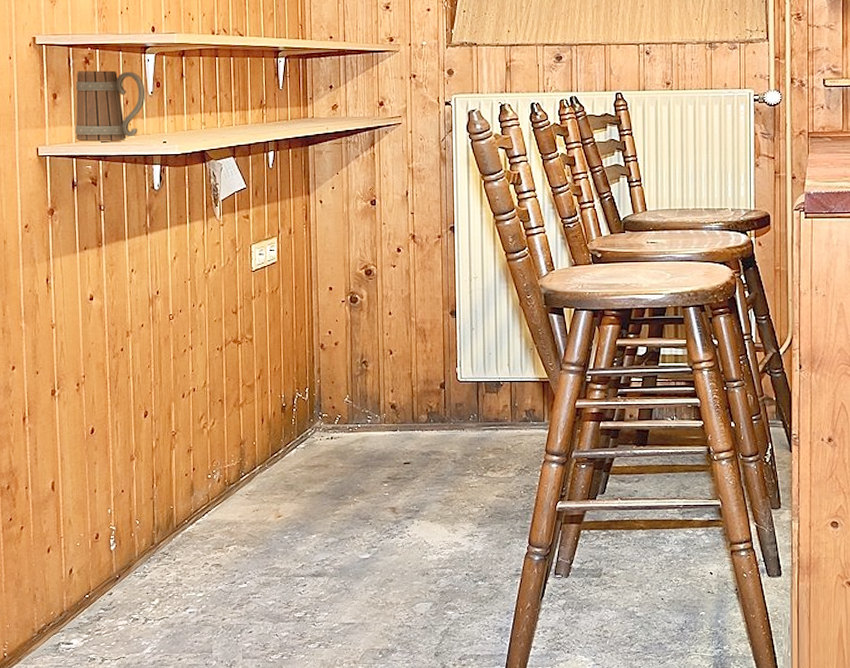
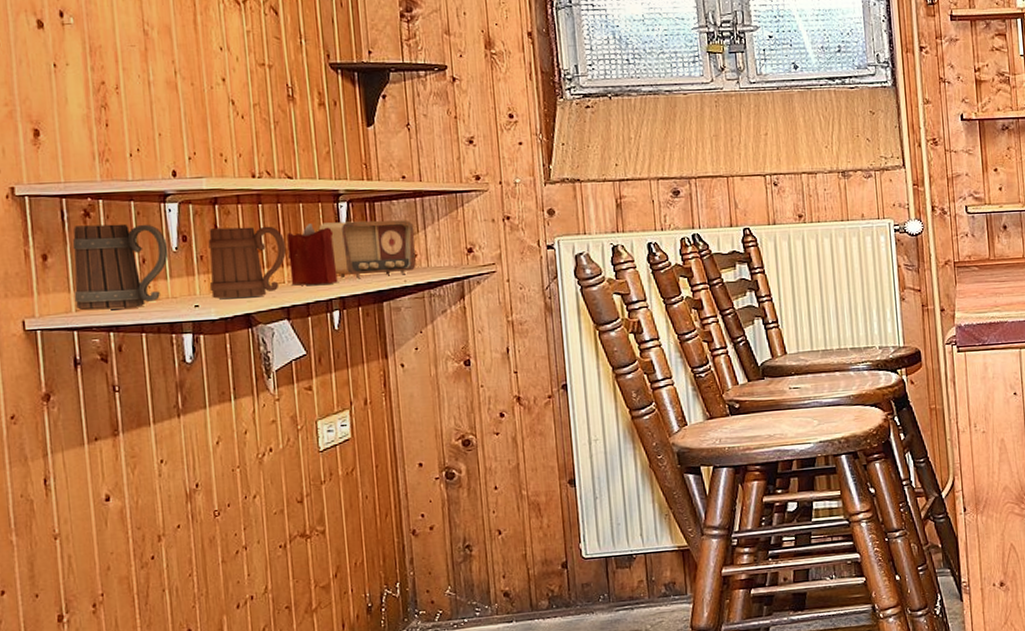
beer mug: none [175,76,236,137] -> present [208,226,287,299]
candle: none [236,75,274,128] -> present [287,224,338,286]
radio: none [261,74,337,124] -> present [318,220,416,279]

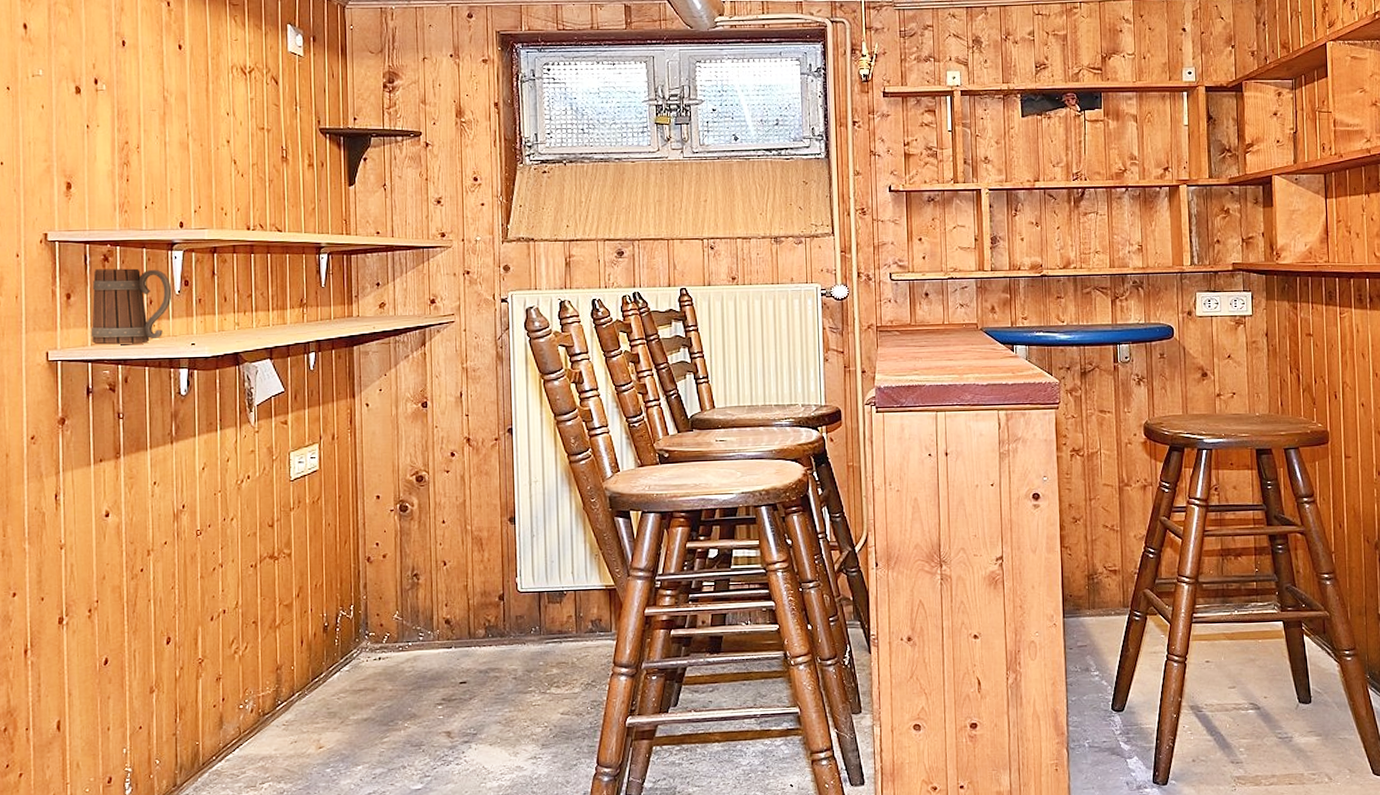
beer mug: present [208,226,287,299] -> none [205,274,273,339]
candle: present [287,224,338,286] -> none [274,273,315,329]
radio: present [318,220,416,279] -> none [301,271,385,324]

